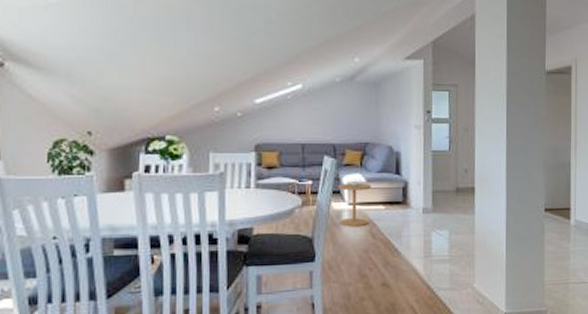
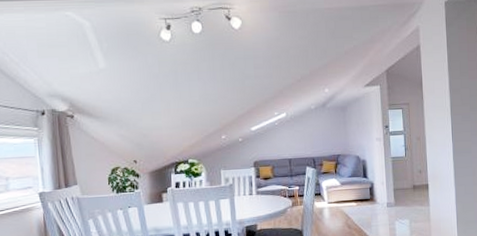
side table: present [338,182,372,227] -> none [319,185,345,221]

